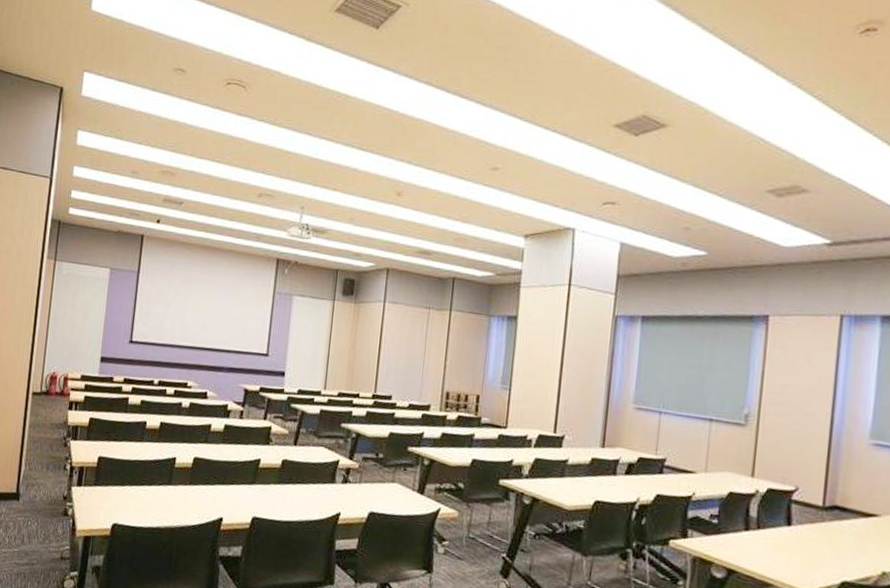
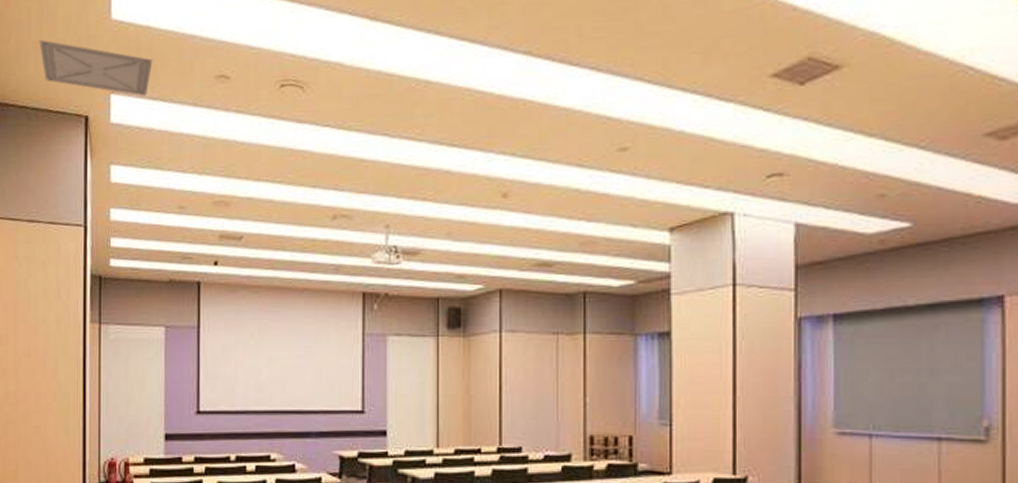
ceiling vent: none [27,19,123,77] -> present [39,39,153,97]

